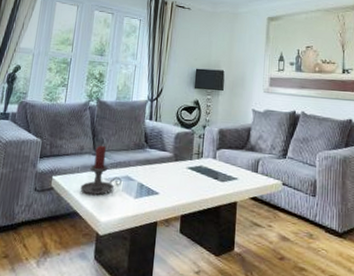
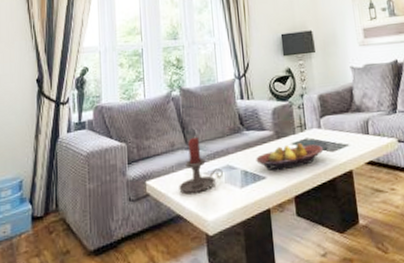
fruit bowl: none [153,168,215,191] -> present [256,143,324,172]

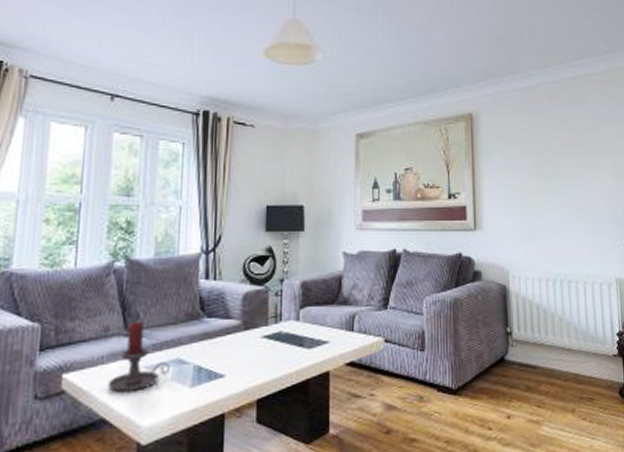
fruit bowl: present [256,143,324,172] -> none [215,336,299,369]

